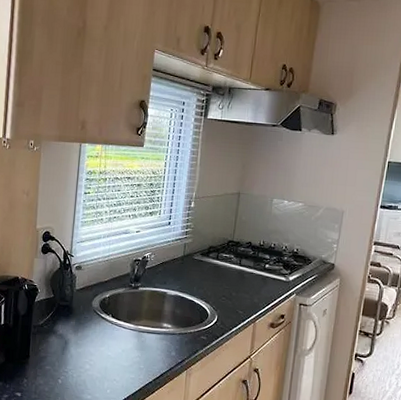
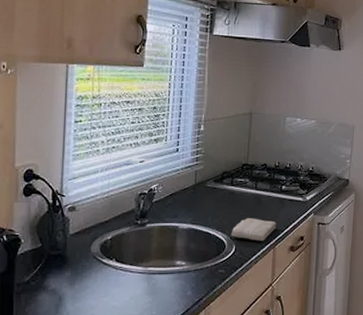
washcloth: none [214,291,258,315] -> present [231,218,276,241]

